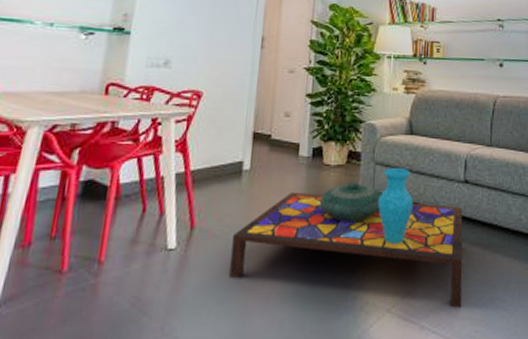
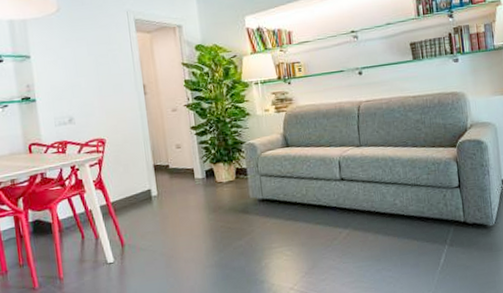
coffee table: present [229,192,463,309] -> none [156,201,353,281]
decorative bowl: present [319,181,382,223] -> none [219,192,271,226]
vase: present [377,167,413,244] -> none [268,175,299,238]

